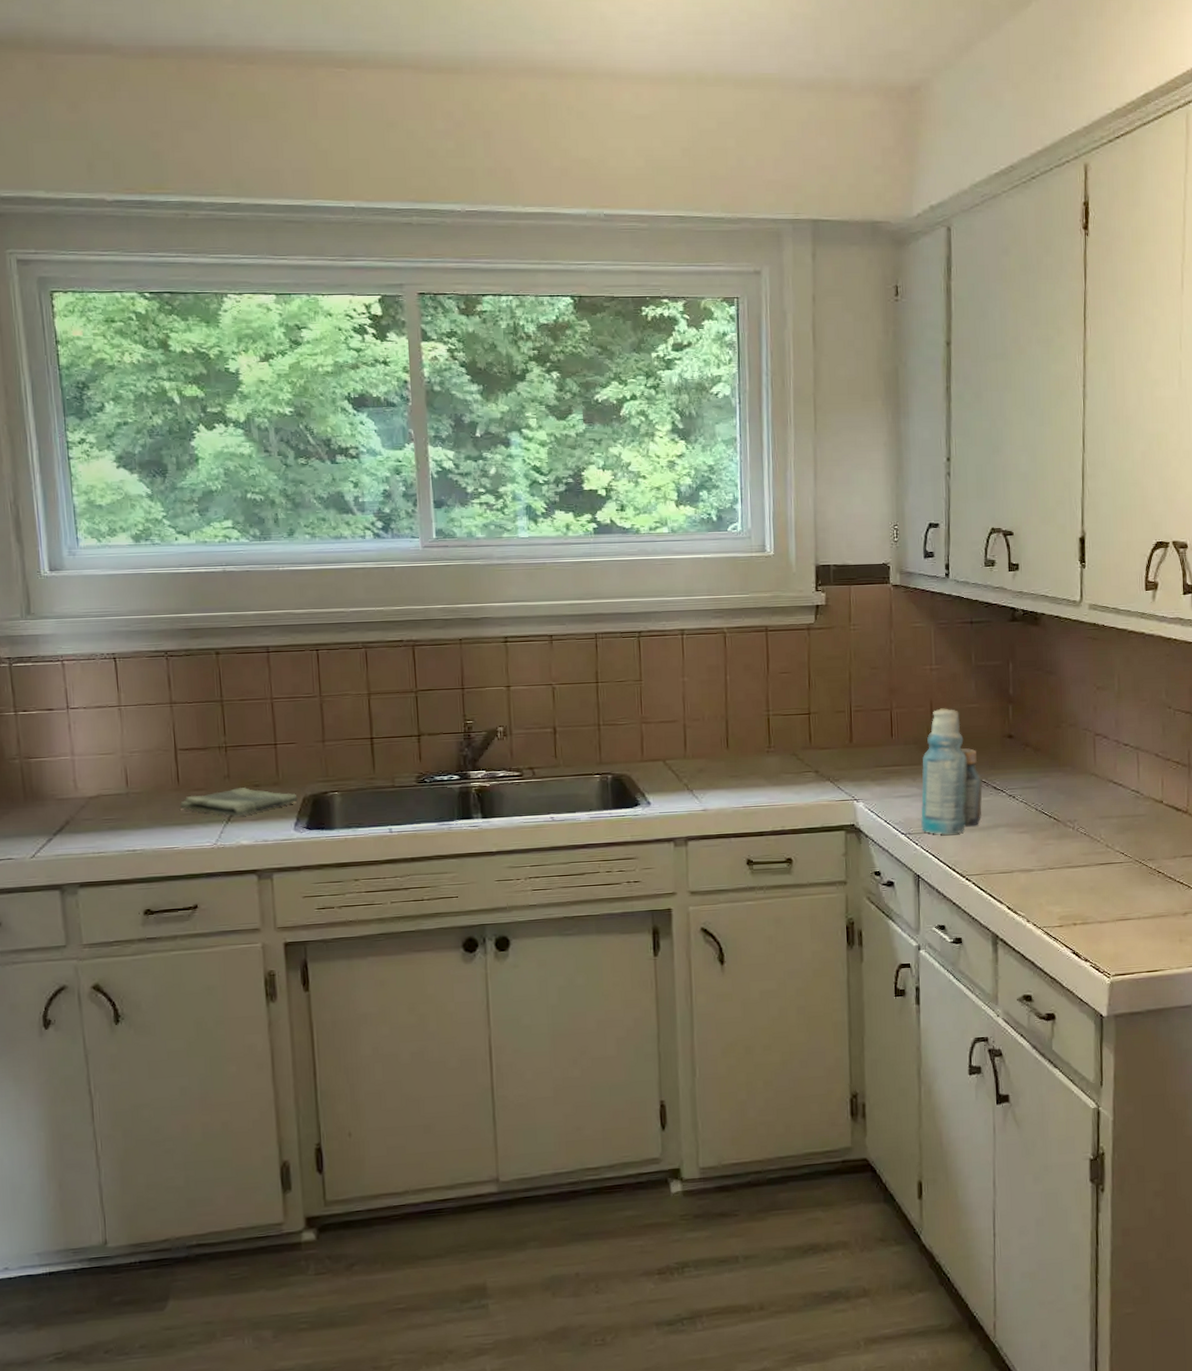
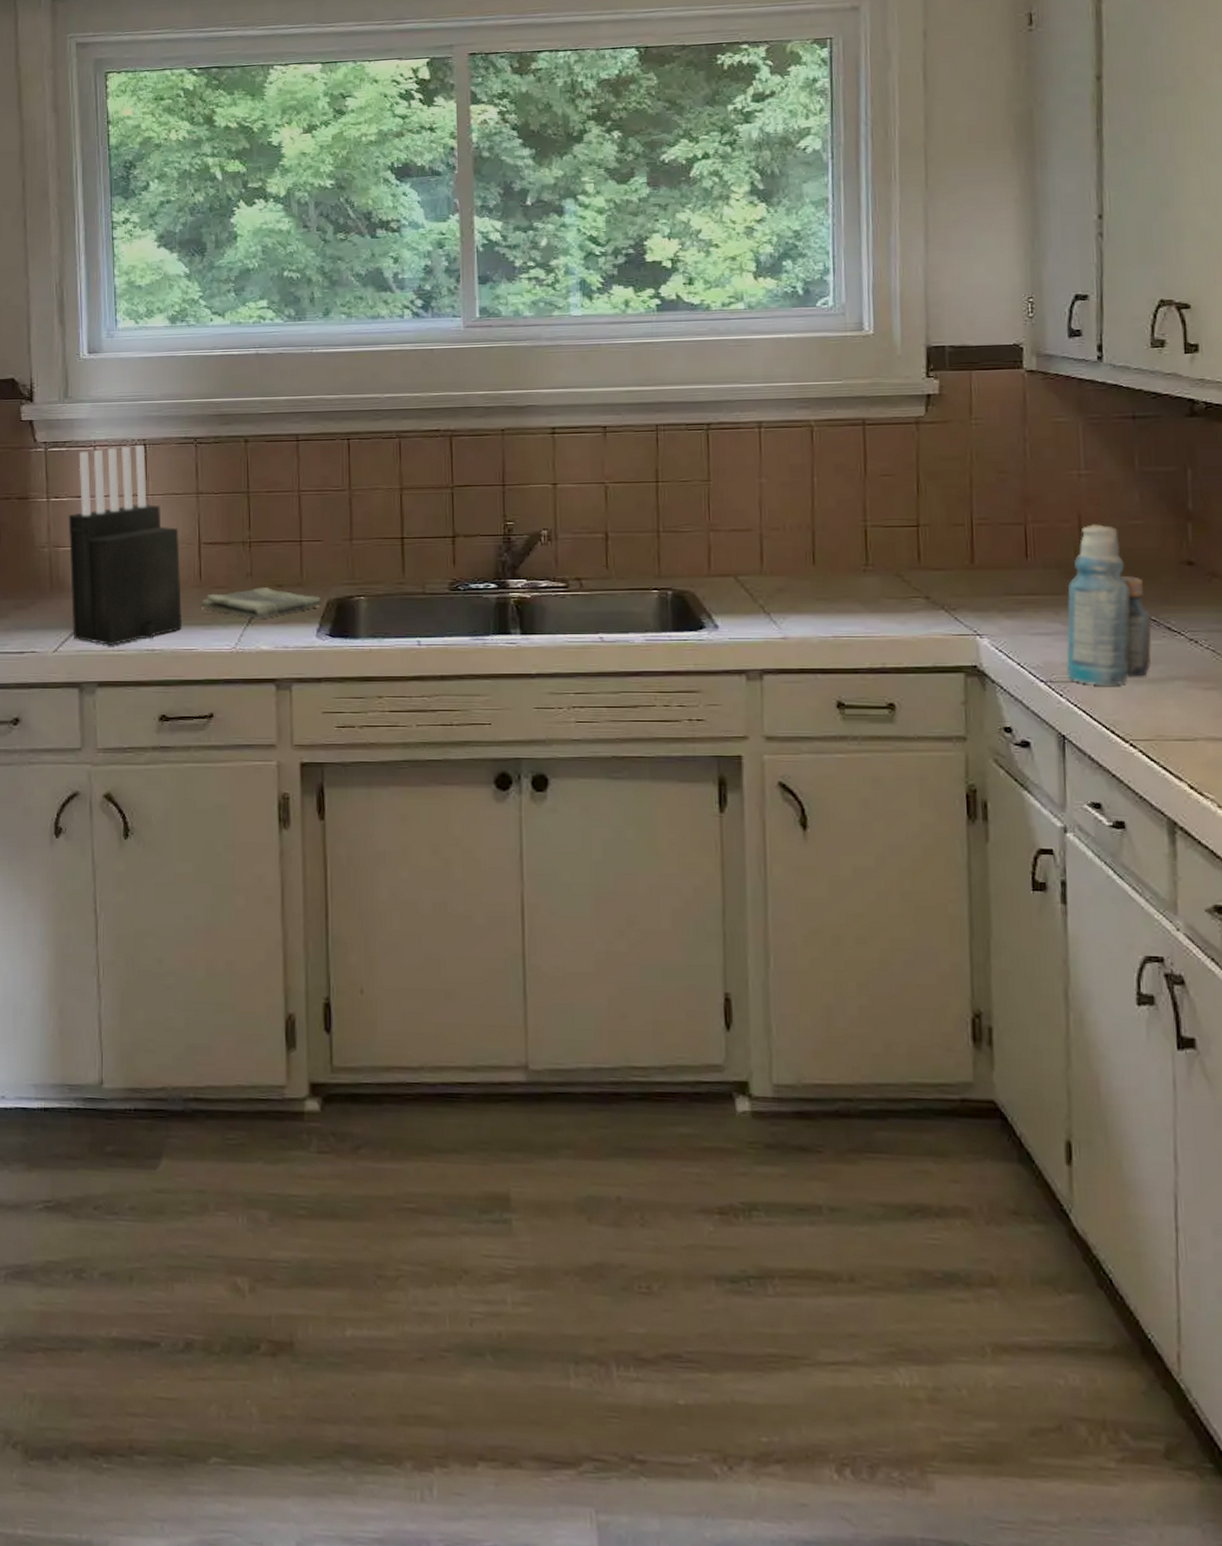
knife block: none [38,659,163,848] -> present [68,445,183,645]

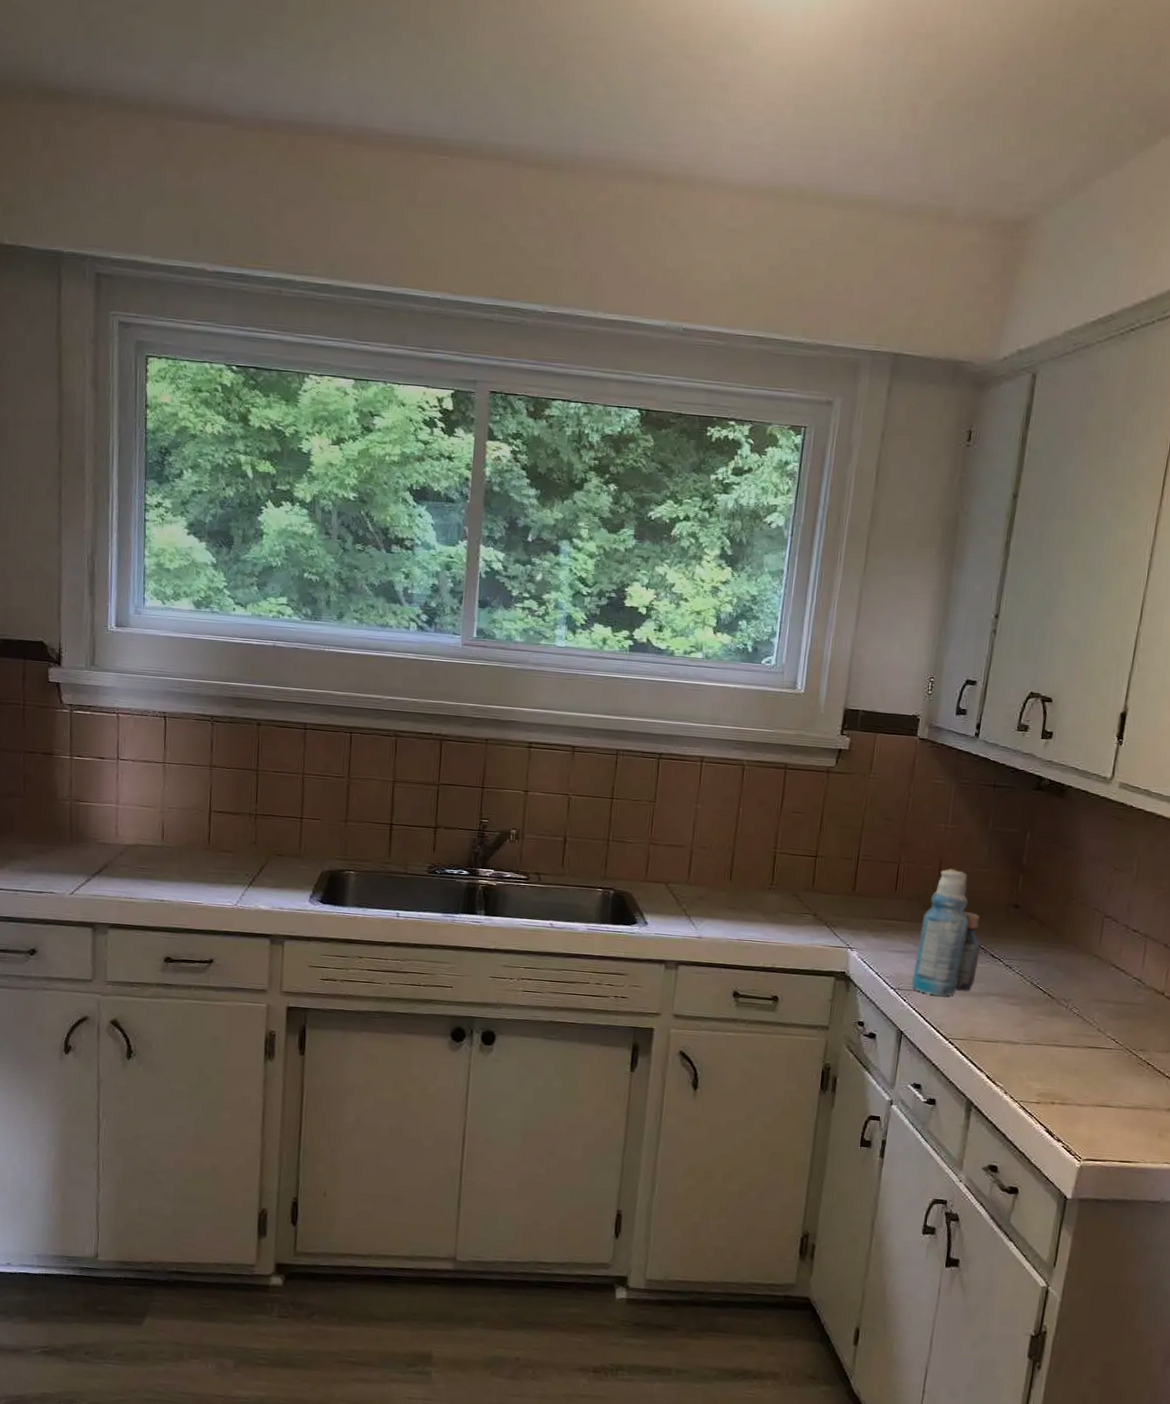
knife block: present [68,445,183,645] -> none [88,716,192,893]
dish towel: present [200,586,321,619] -> none [207,854,316,882]

